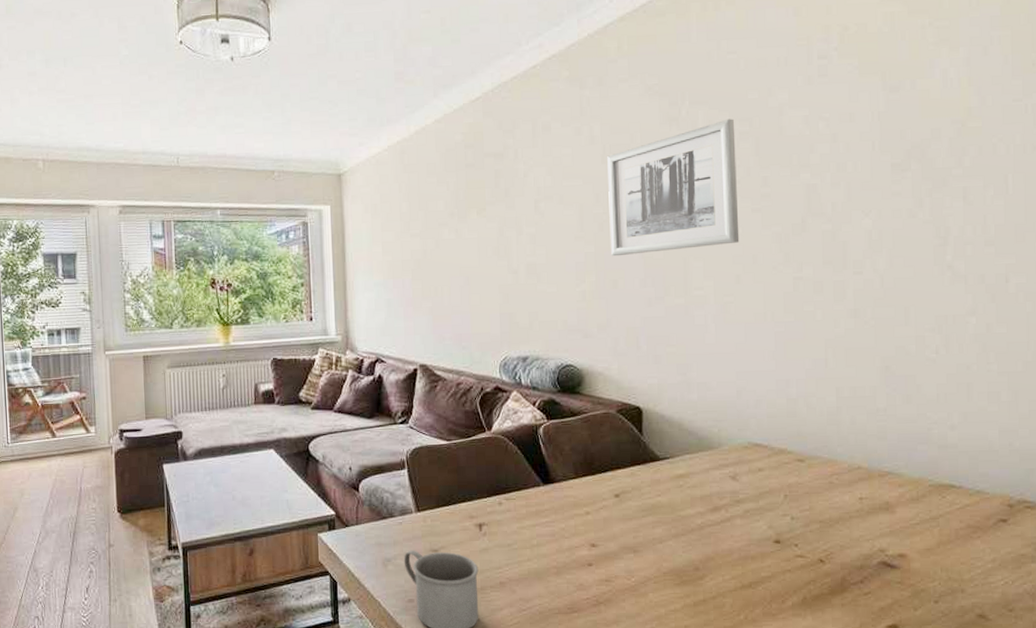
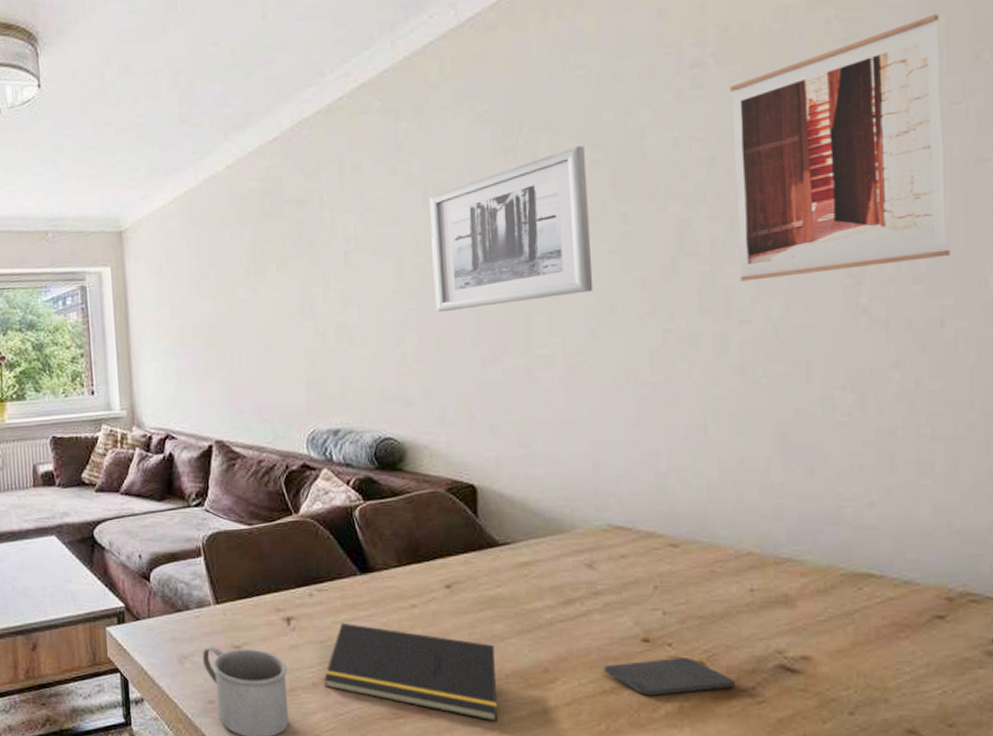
notepad: none [510,528,656,615] -> present [324,622,497,722]
smartphone: none [743,556,847,589] -> present [603,658,735,696]
wall art: none [848,27,1013,239] -> present [729,14,951,282]

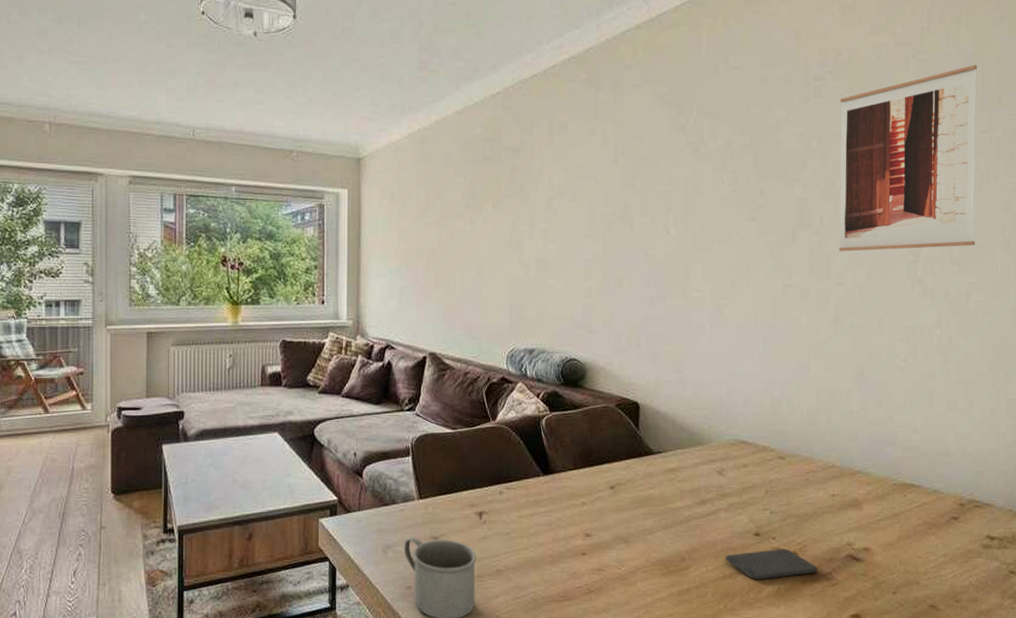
notepad: present [324,622,497,722] -> none [507,517,645,603]
wall art: present [429,145,594,313] -> none [617,130,737,256]

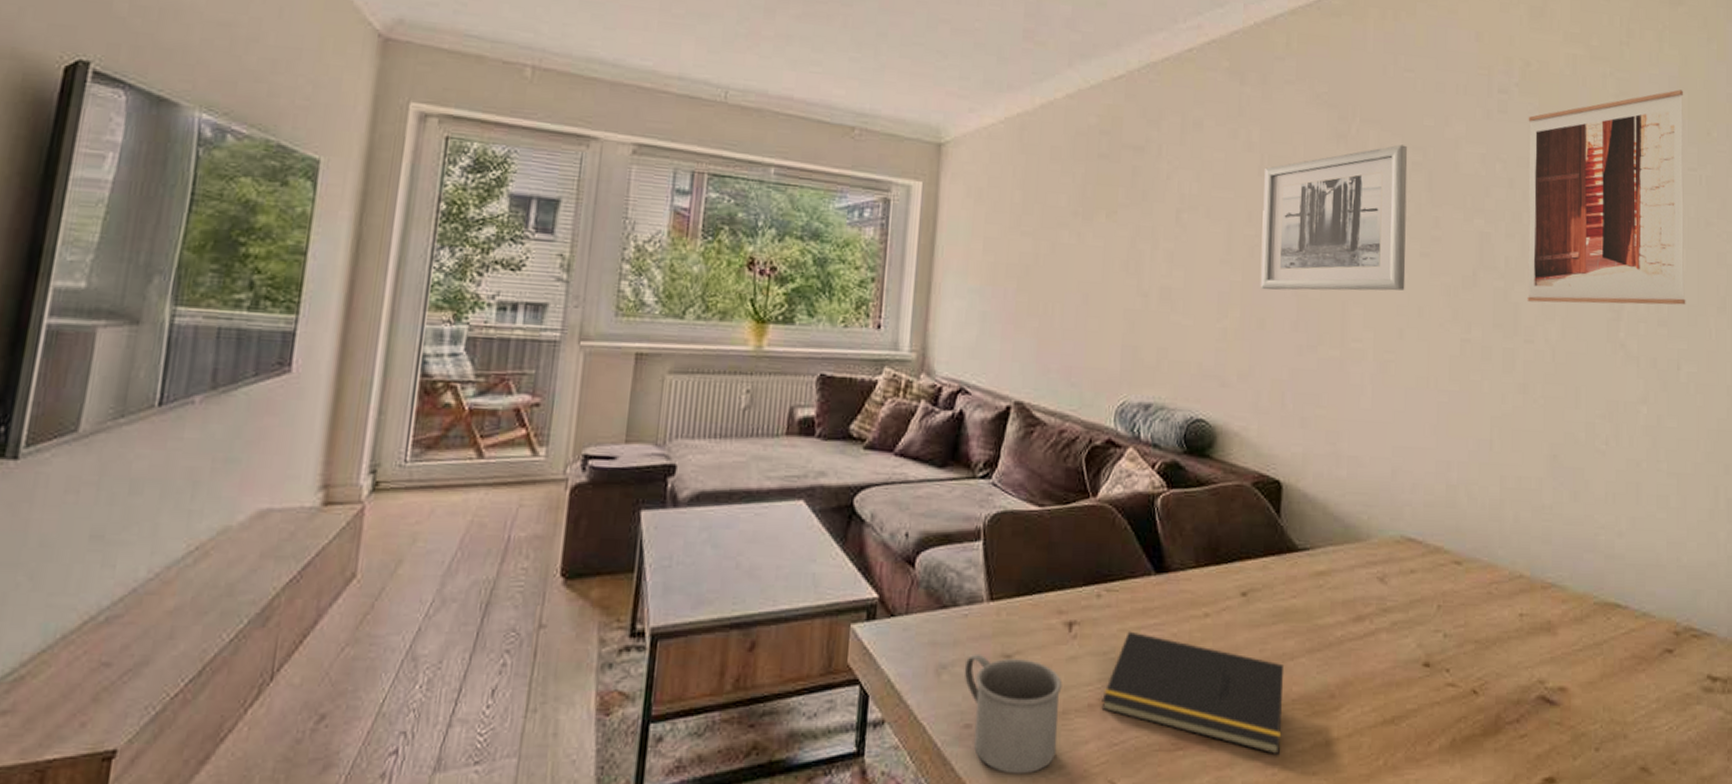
notepad: none [507,517,645,603] -> present [1101,631,1285,756]
wall art: none [617,130,737,256] -> present [1260,144,1408,291]
smartphone: present [725,549,817,580] -> none [1385,685,1502,727]

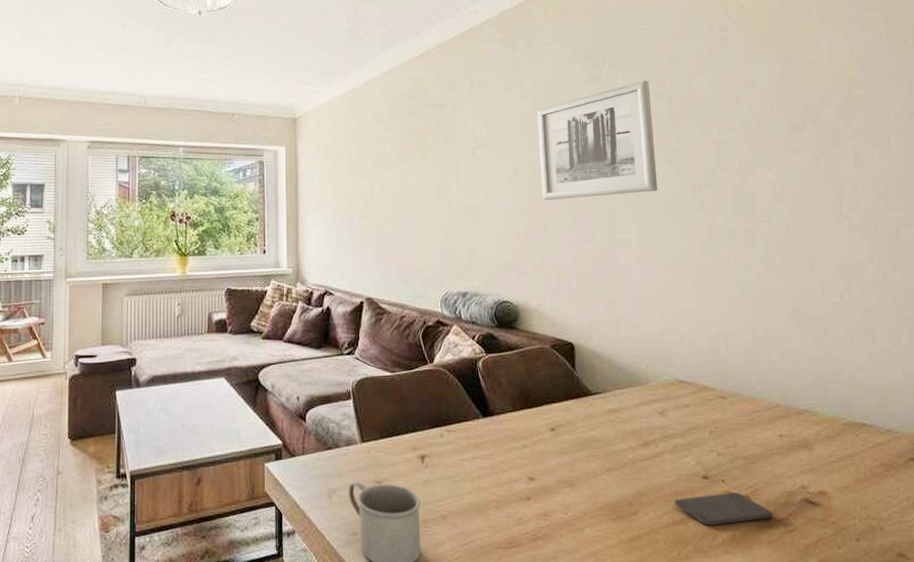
notepad: present [1101,631,1285,756] -> none [451,460,593,550]
smartphone: none [1385,685,1502,727] -> present [674,492,773,526]
wall art: present [1527,89,1686,305] -> none [747,10,899,191]

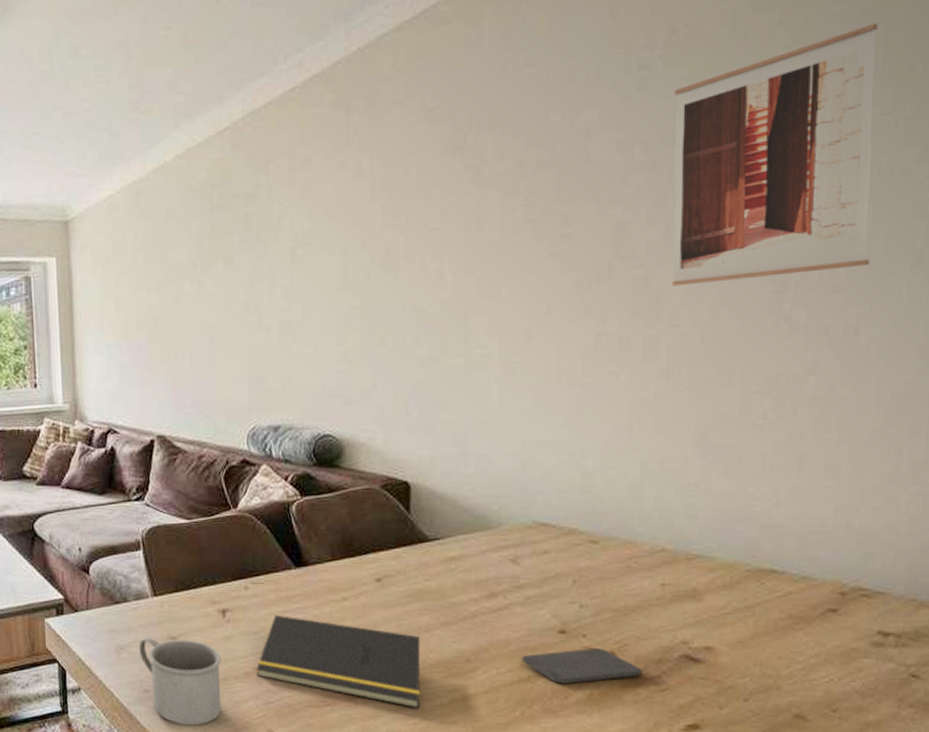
notepad: none [451,460,593,550] -> present [256,614,421,709]
wall art: present [537,80,658,201] -> none [377,145,532,311]
wall art: none [747,10,899,191] -> present [672,23,878,286]

